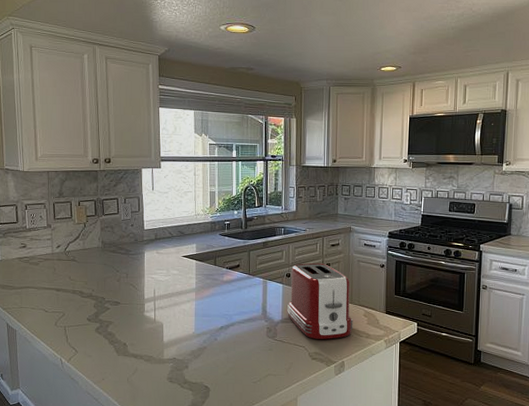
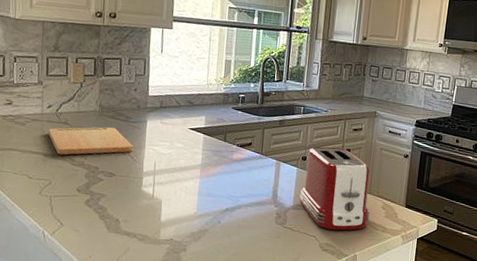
cutting board: none [58,260,134,289] -> present [48,127,133,155]

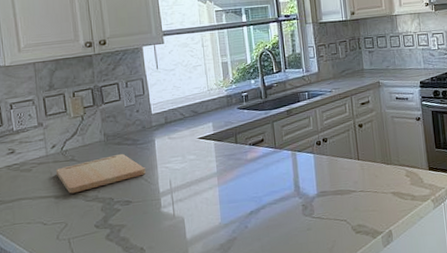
toaster: present [300,146,371,231] -> none [321,124,396,210]

